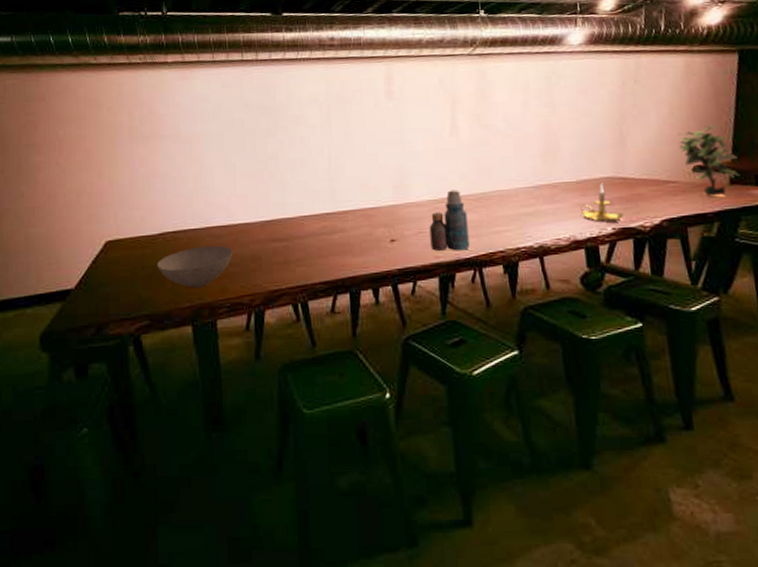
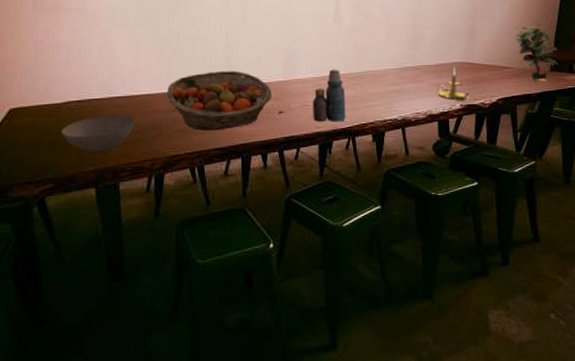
fruit basket: none [265,195,382,263] -> present [166,71,272,131]

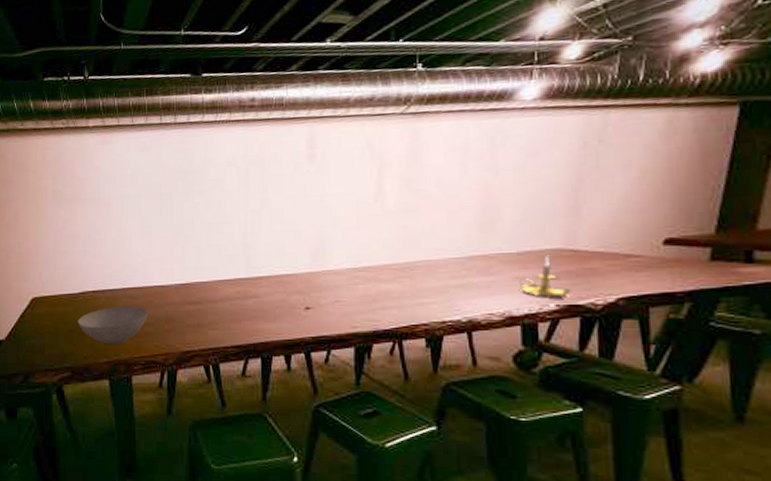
fruit basket: present [166,71,272,131] -> none [180,261,297,327]
bottle: present [312,69,346,122] -> none [347,258,390,322]
potted plant: present [515,22,559,81] -> none [647,192,726,274]

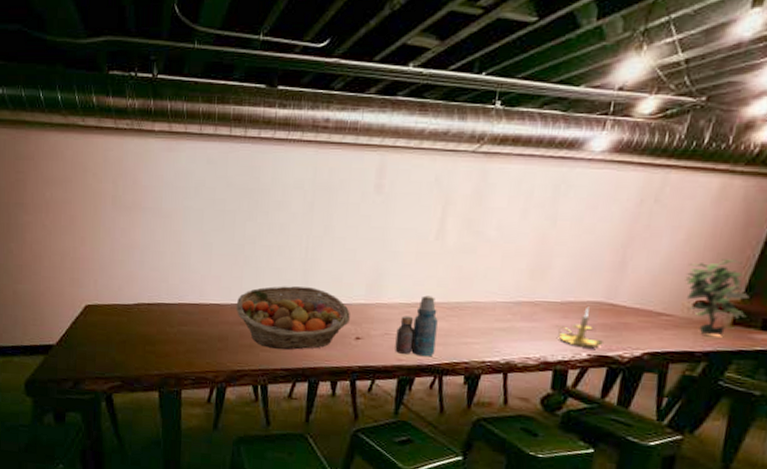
bowl: present [78,306,149,346] -> none [131,320,203,359]
fruit basket: none [180,261,297,327] -> present [236,286,350,350]
bottle: none [347,258,390,322] -> present [395,295,438,357]
potted plant: none [647,192,726,274] -> present [685,259,750,336]

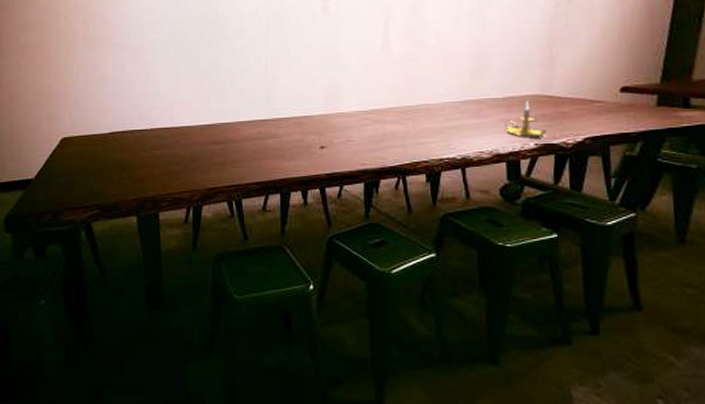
fruit basket: present [236,286,350,350] -> none [205,103,313,165]
bottle: present [395,295,438,357] -> none [357,102,395,159]
potted plant: present [685,259,750,336] -> none [607,48,669,117]

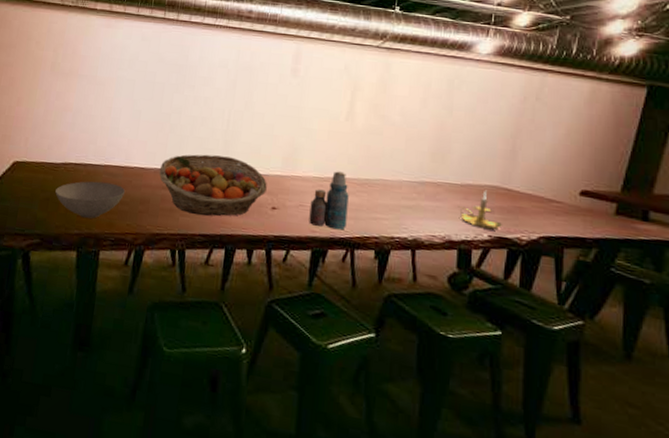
bowl: none [107,145,175,184] -> present [55,181,126,219]
fruit basket: none [205,103,313,165] -> present [159,154,267,216]
bottle: none [357,102,395,159] -> present [309,171,349,230]

